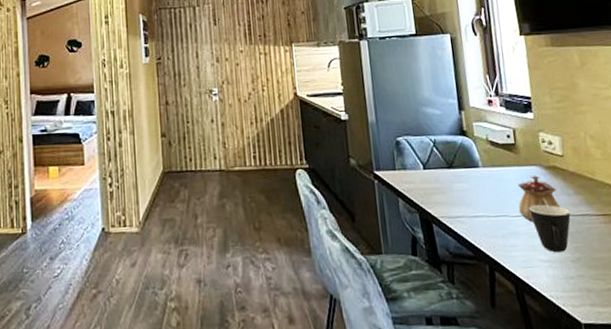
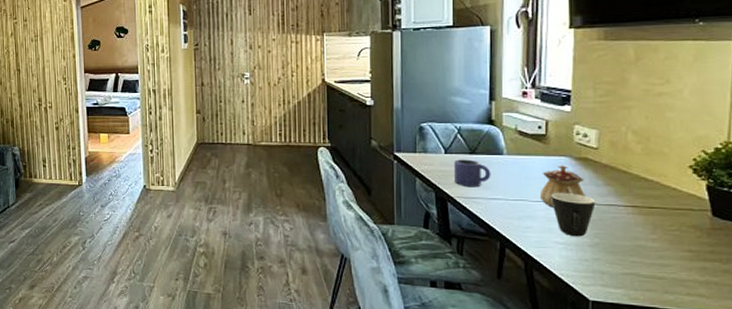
mug: none [433,174,471,205] -> present [454,159,491,188]

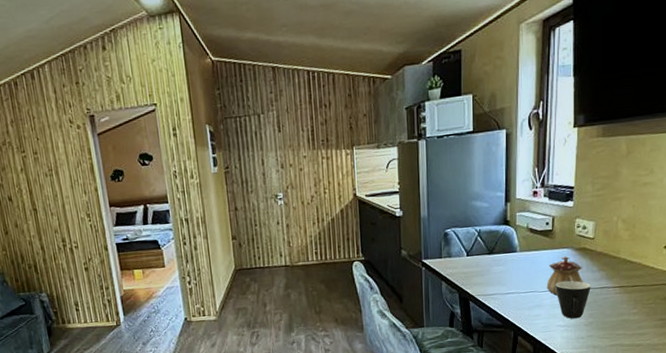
mug: present [454,159,491,188] -> none [475,259,506,285]

